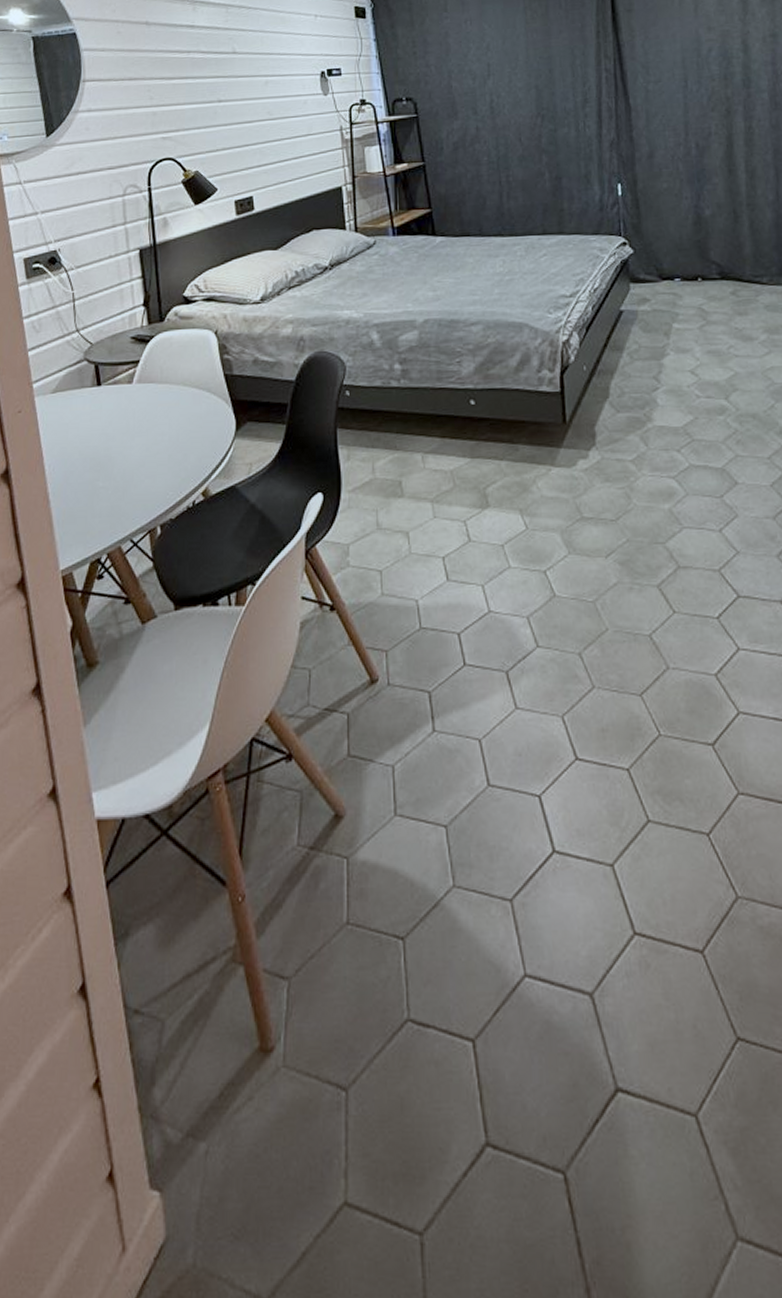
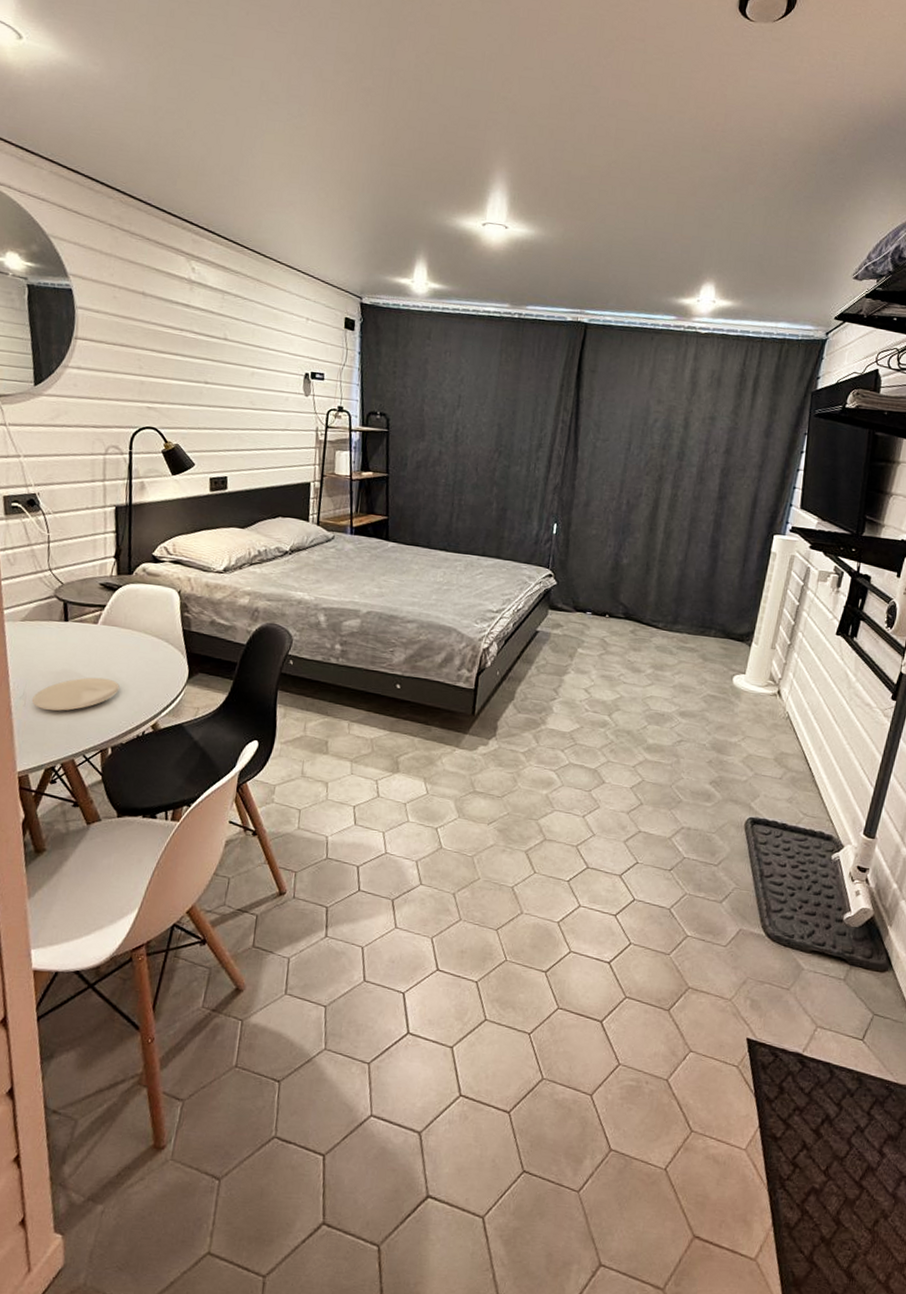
plate: none [69,444,162,493] -> present [31,677,120,711]

